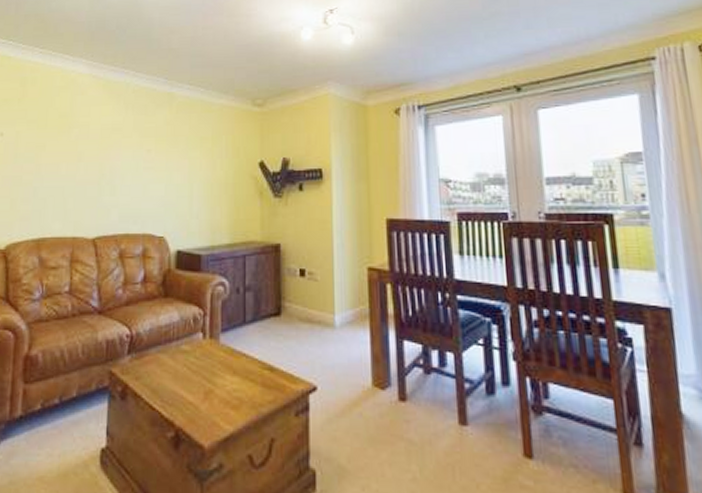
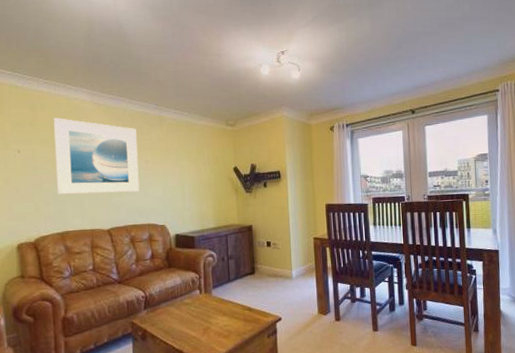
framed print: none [38,94,139,191] -> present [53,118,140,195]

